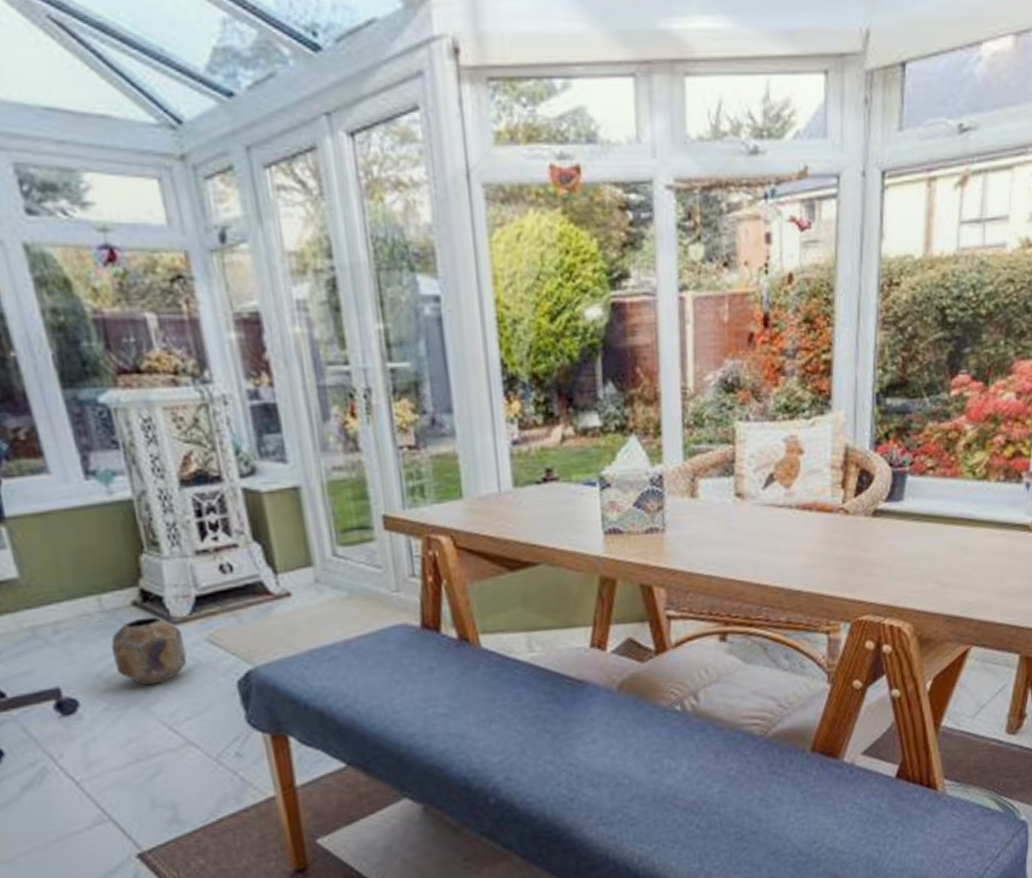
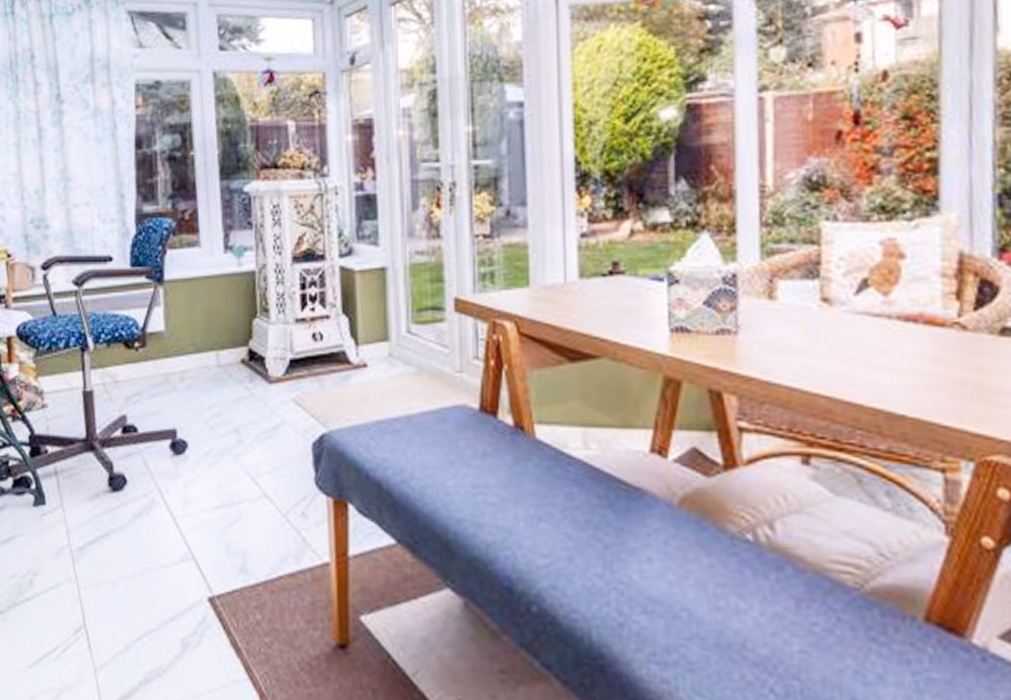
planter: present [111,616,187,686] -> none [220,374,276,437]

